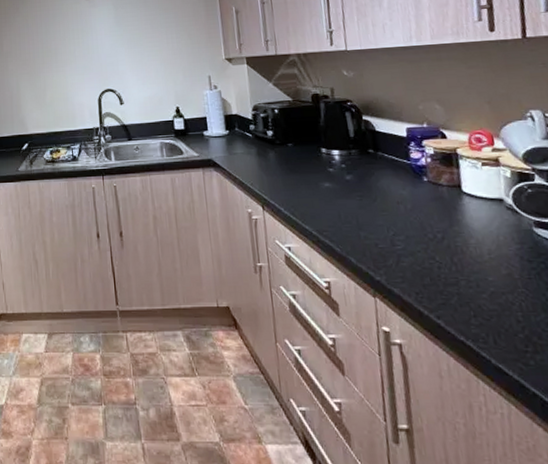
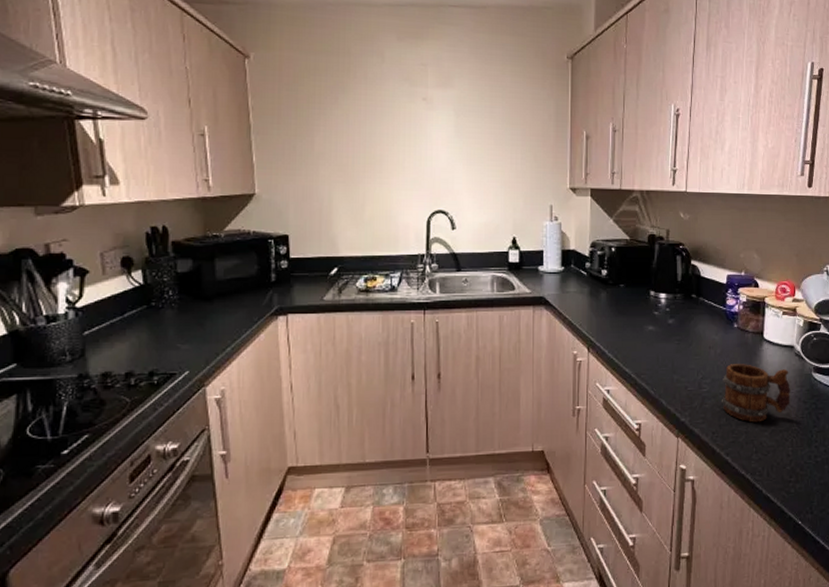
mug: none [419,219,510,283] -> present [722,364,791,422]

